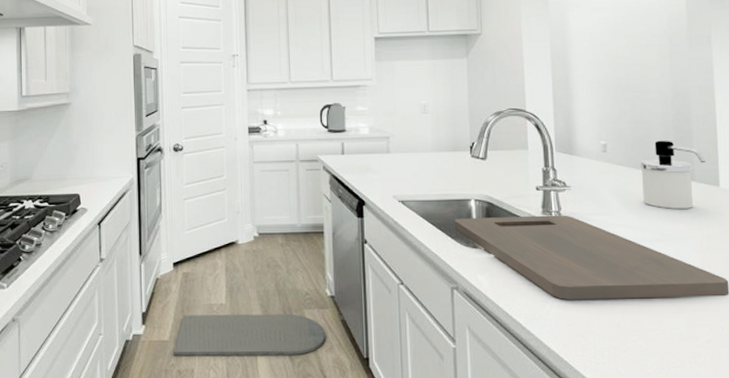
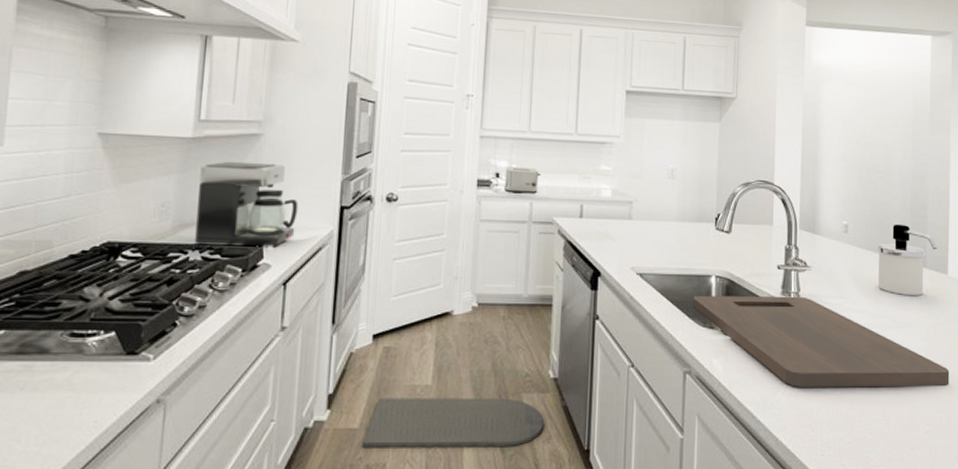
coffee maker: none [27,126,104,195] -> present [195,161,298,246]
toaster: none [272,114,304,137] -> present [504,167,541,194]
kettle: present [319,102,347,133] -> none [558,158,590,194]

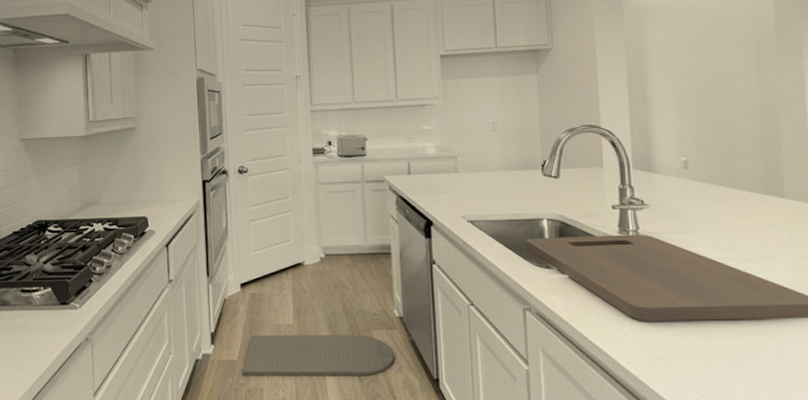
coffee maker: present [195,161,298,246] -> none [95,150,170,218]
soap dispenser: present [877,224,937,295] -> none [723,155,797,227]

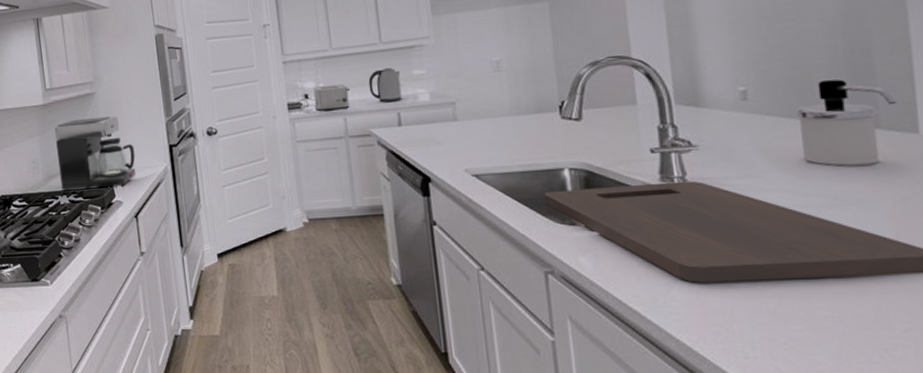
coffee maker: none [95,150,170,218] -> present [54,116,136,190]
door mat: present [242,334,395,375] -> none [225,305,395,351]
kettle: none [384,122,412,153] -> present [368,67,402,103]
soap dispenser: none [723,155,797,227] -> present [795,79,896,166]

